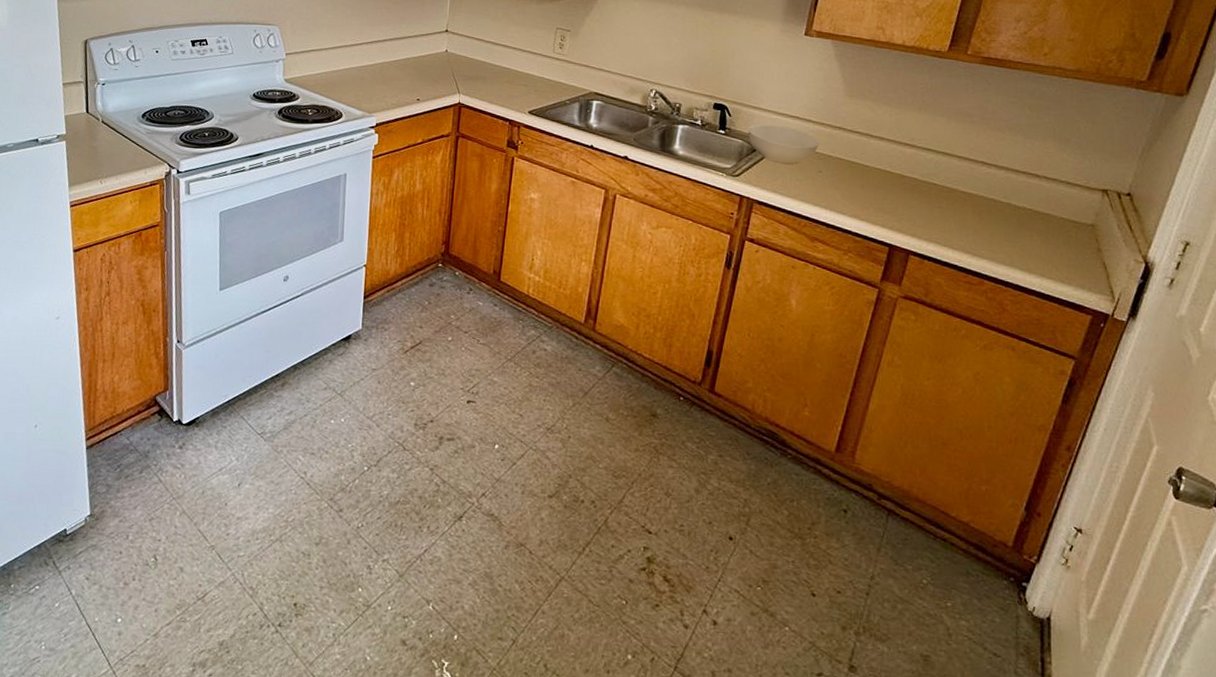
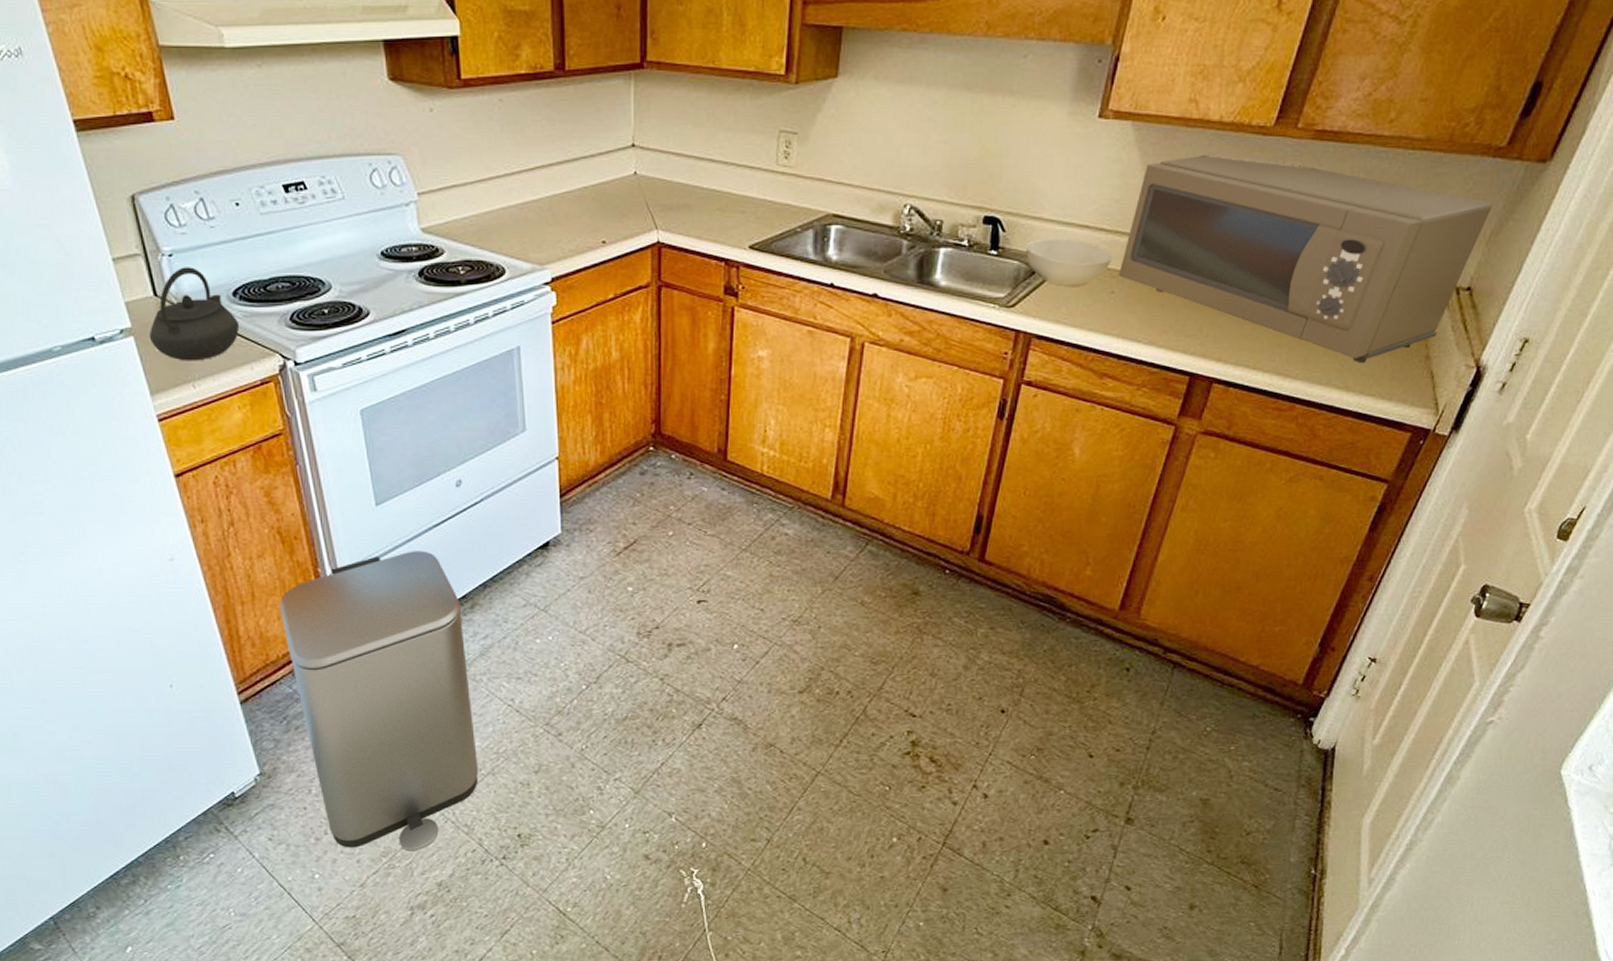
kettle: none [76,93,143,164] -> present [149,267,240,361]
pedal bin: none [131,331,274,608] -> present [279,550,479,852]
microwave: none [825,69,1141,250] -> present [1119,154,1492,364]

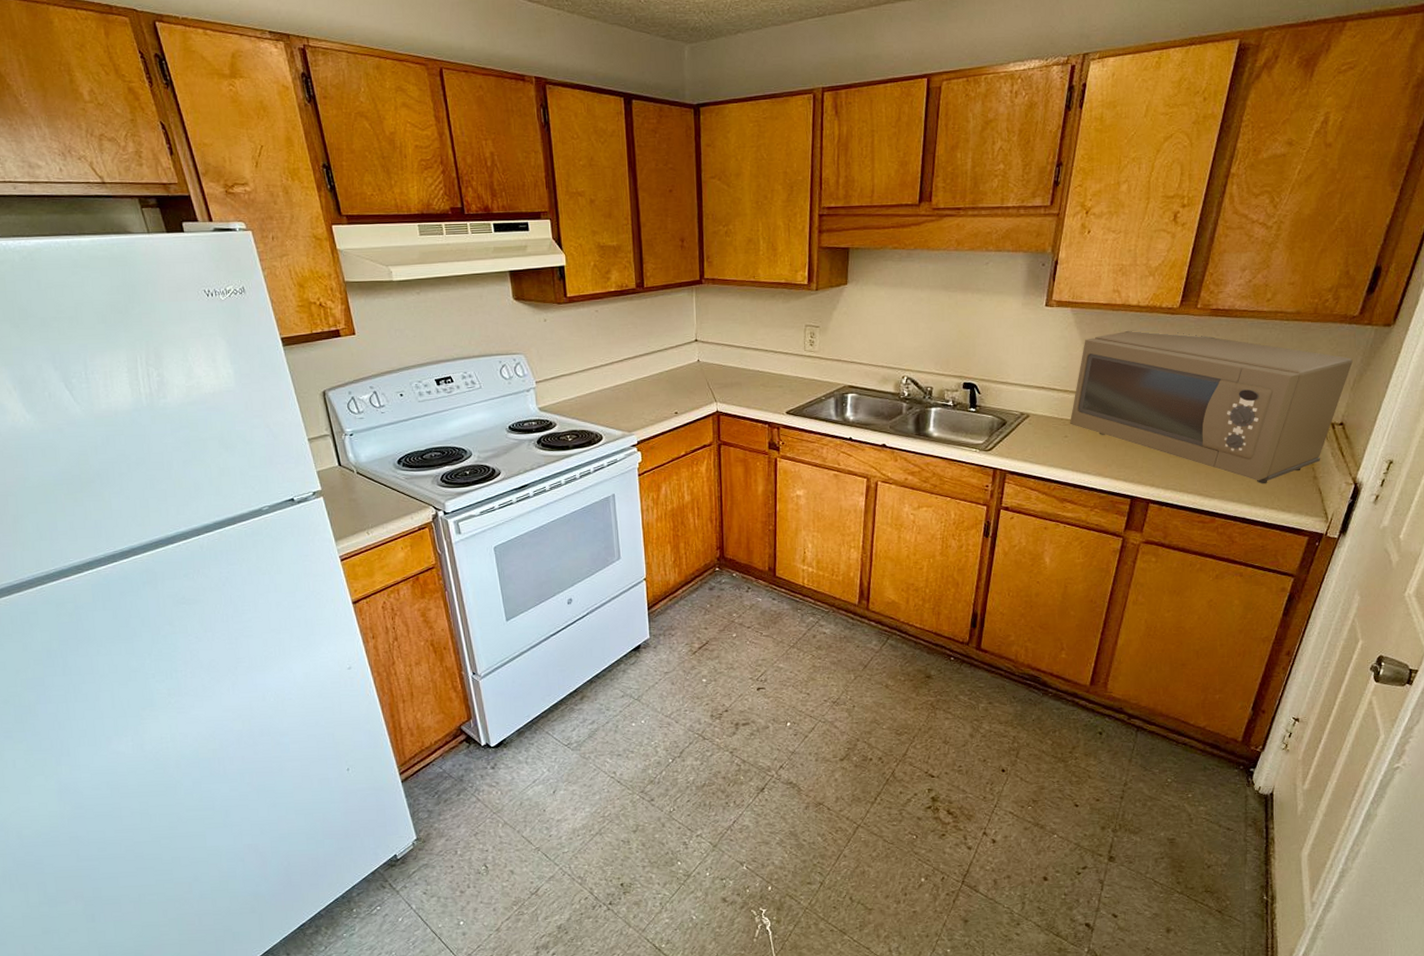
kettle: present [149,267,240,361] -> none [334,443,403,515]
pedal bin: present [279,550,479,852] -> none [432,655,589,900]
bowl: present [1026,238,1114,286] -> none [997,397,1065,433]

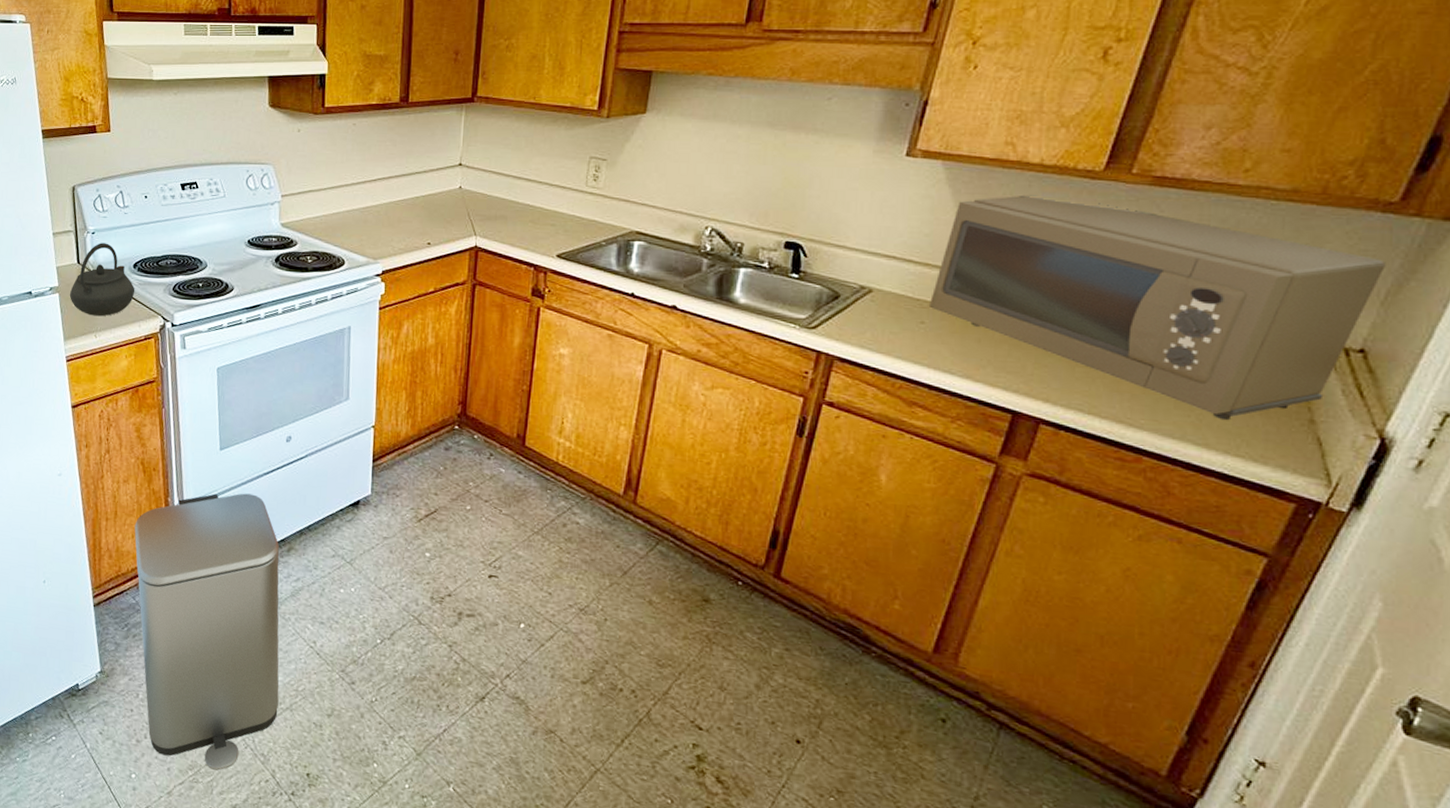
kettle: none [334,443,403,515] -> present [69,243,135,317]
pedal bin: none [432,655,589,900] -> present [134,493,279,771]

